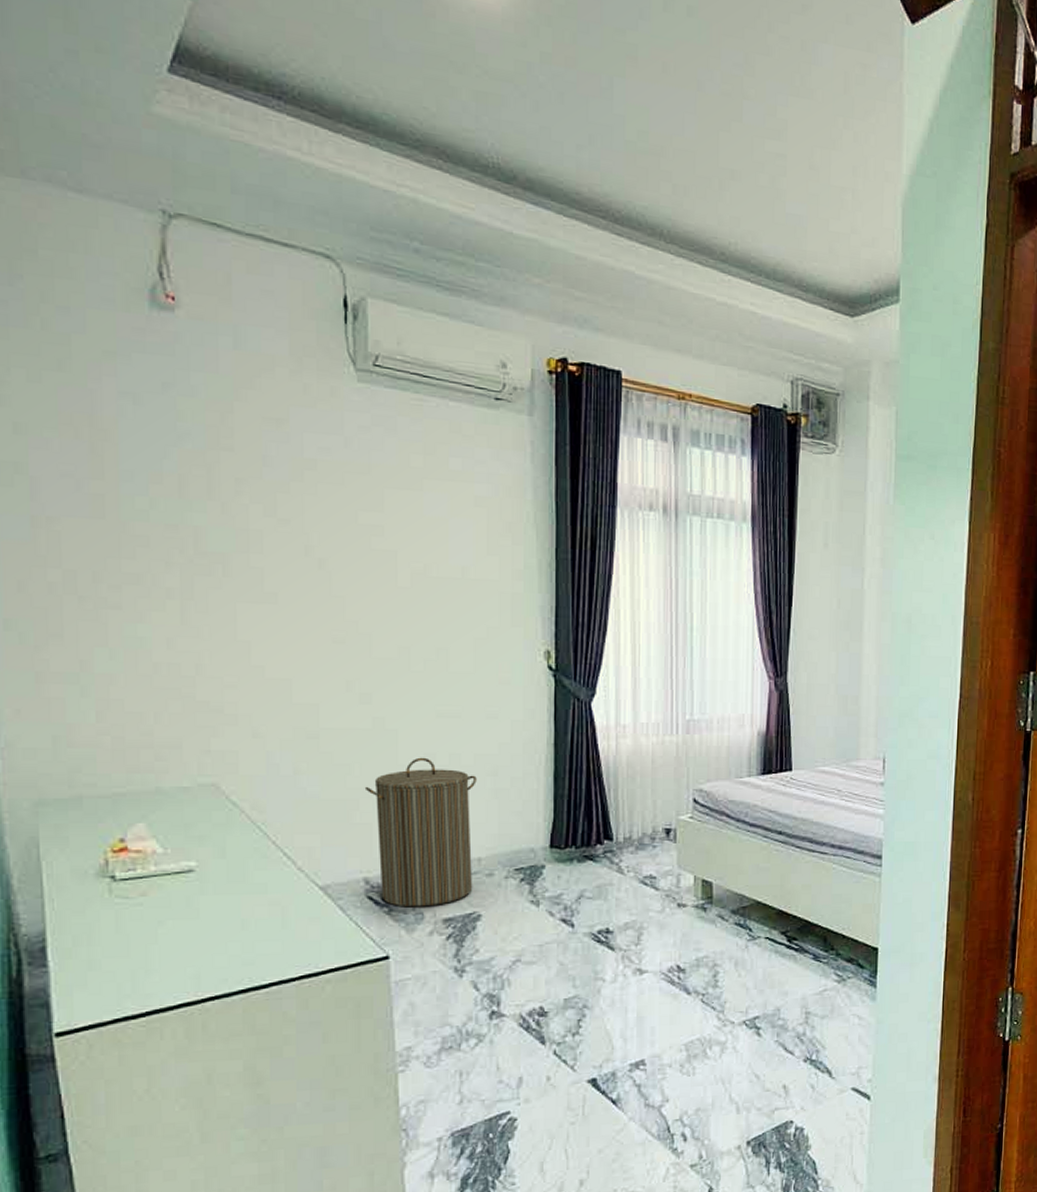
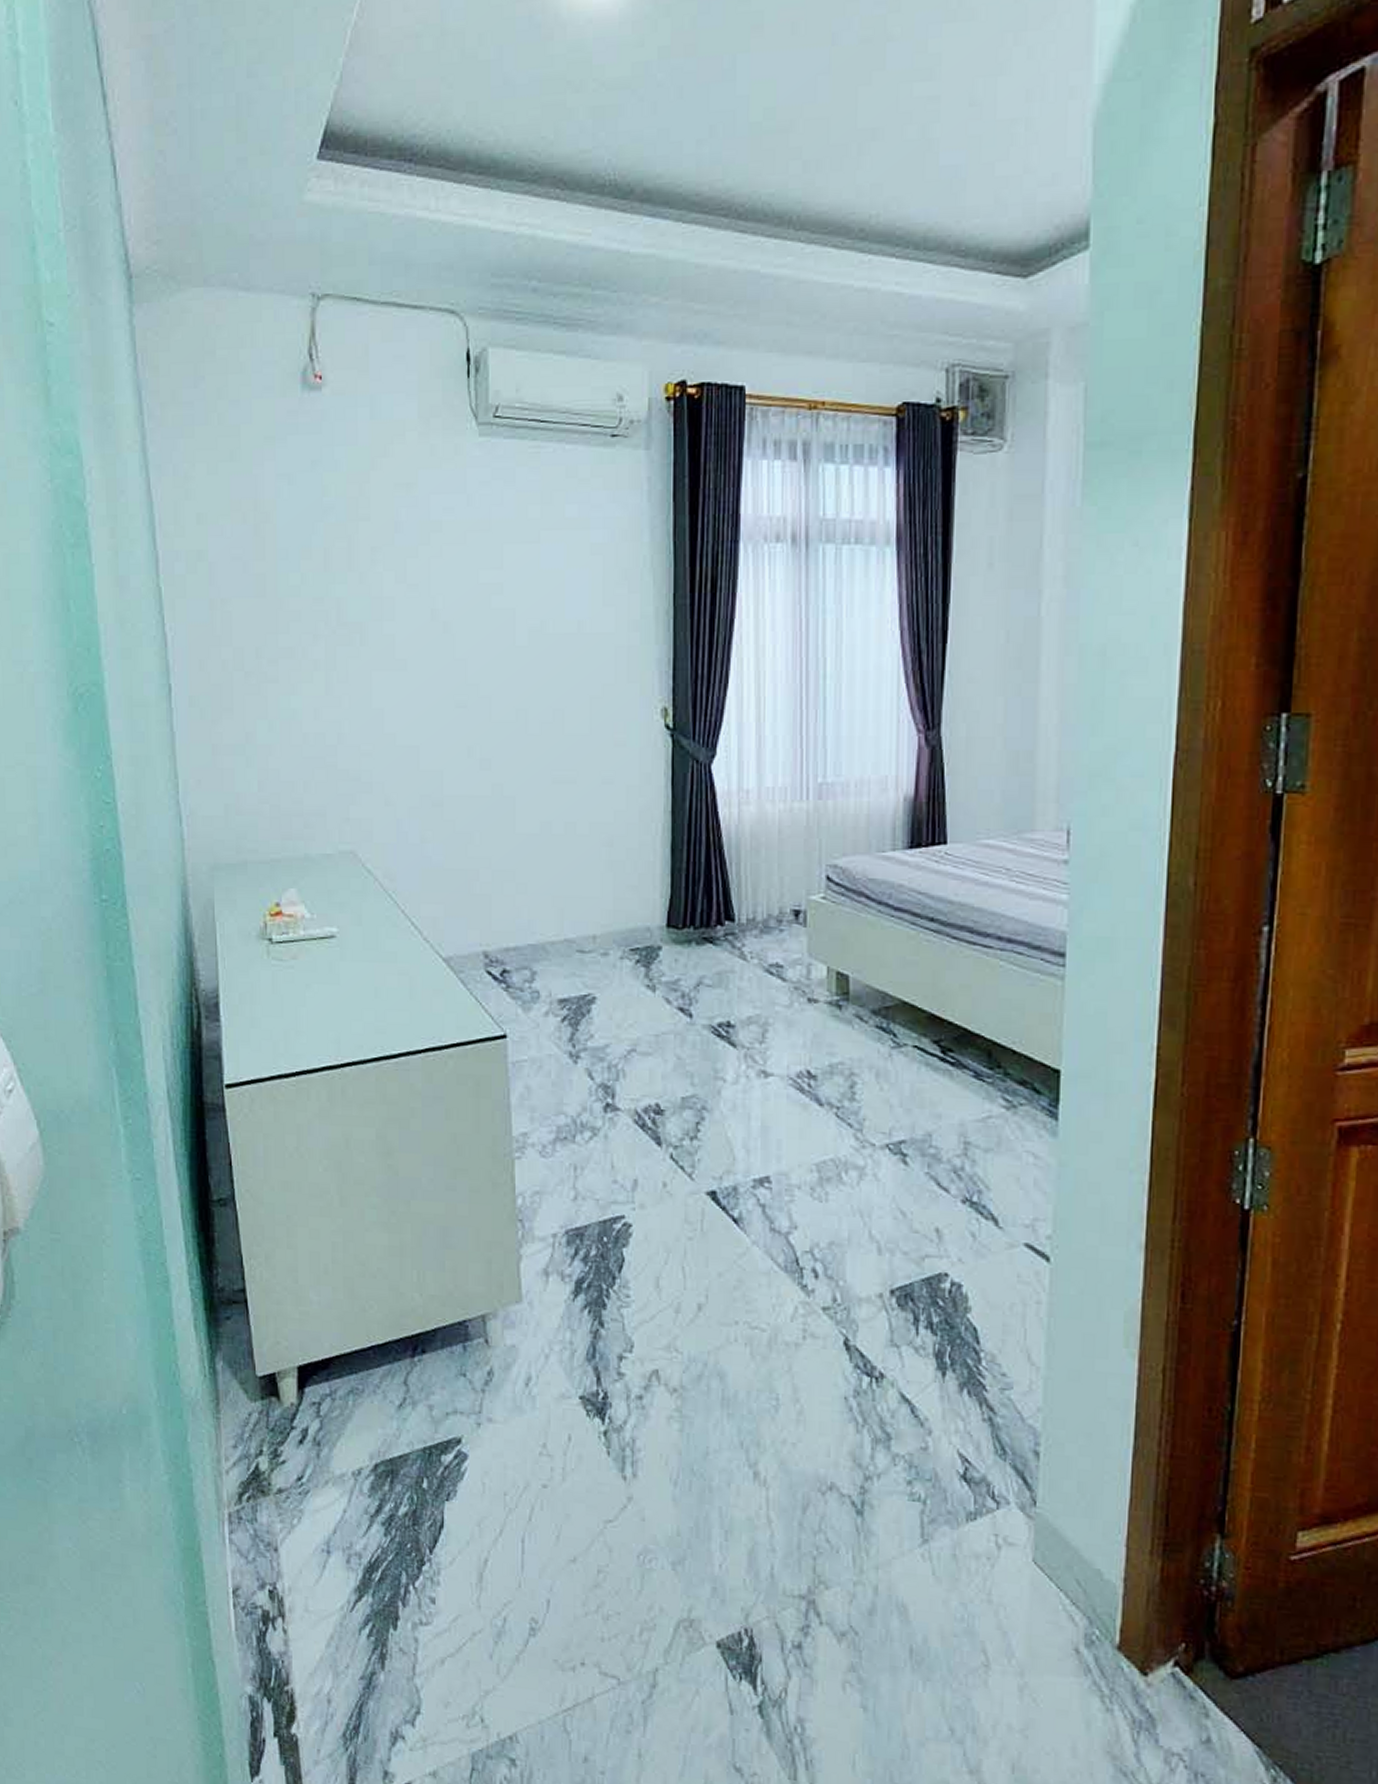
laundry hamper: present [364,757,477,907] -> none [484,826,592,985]

